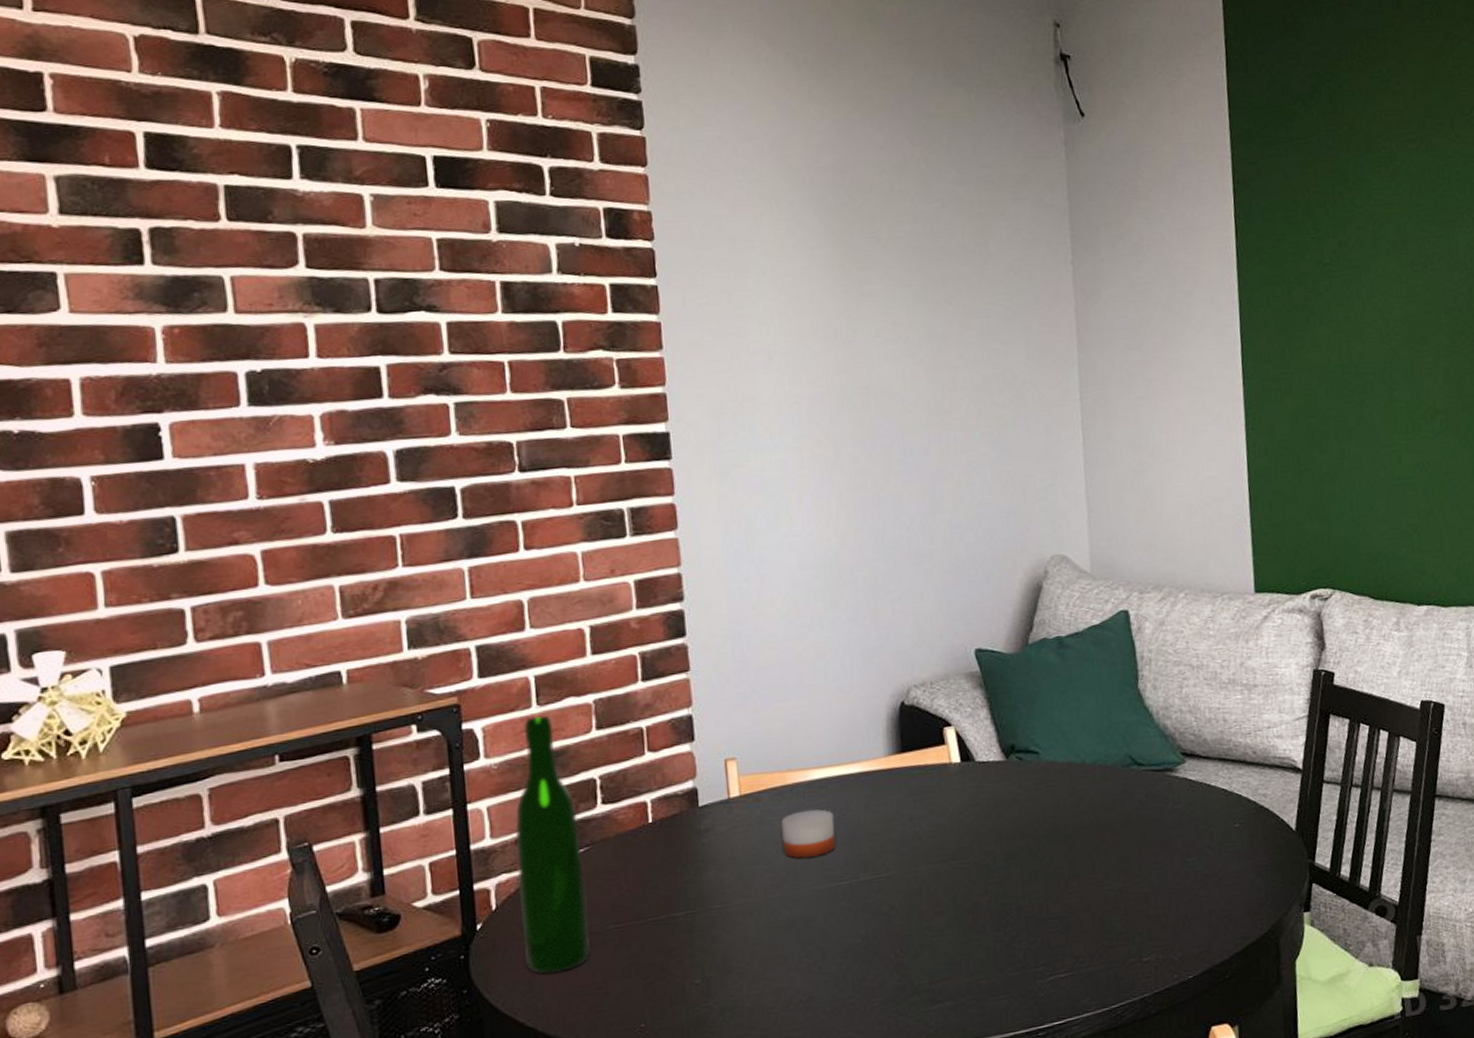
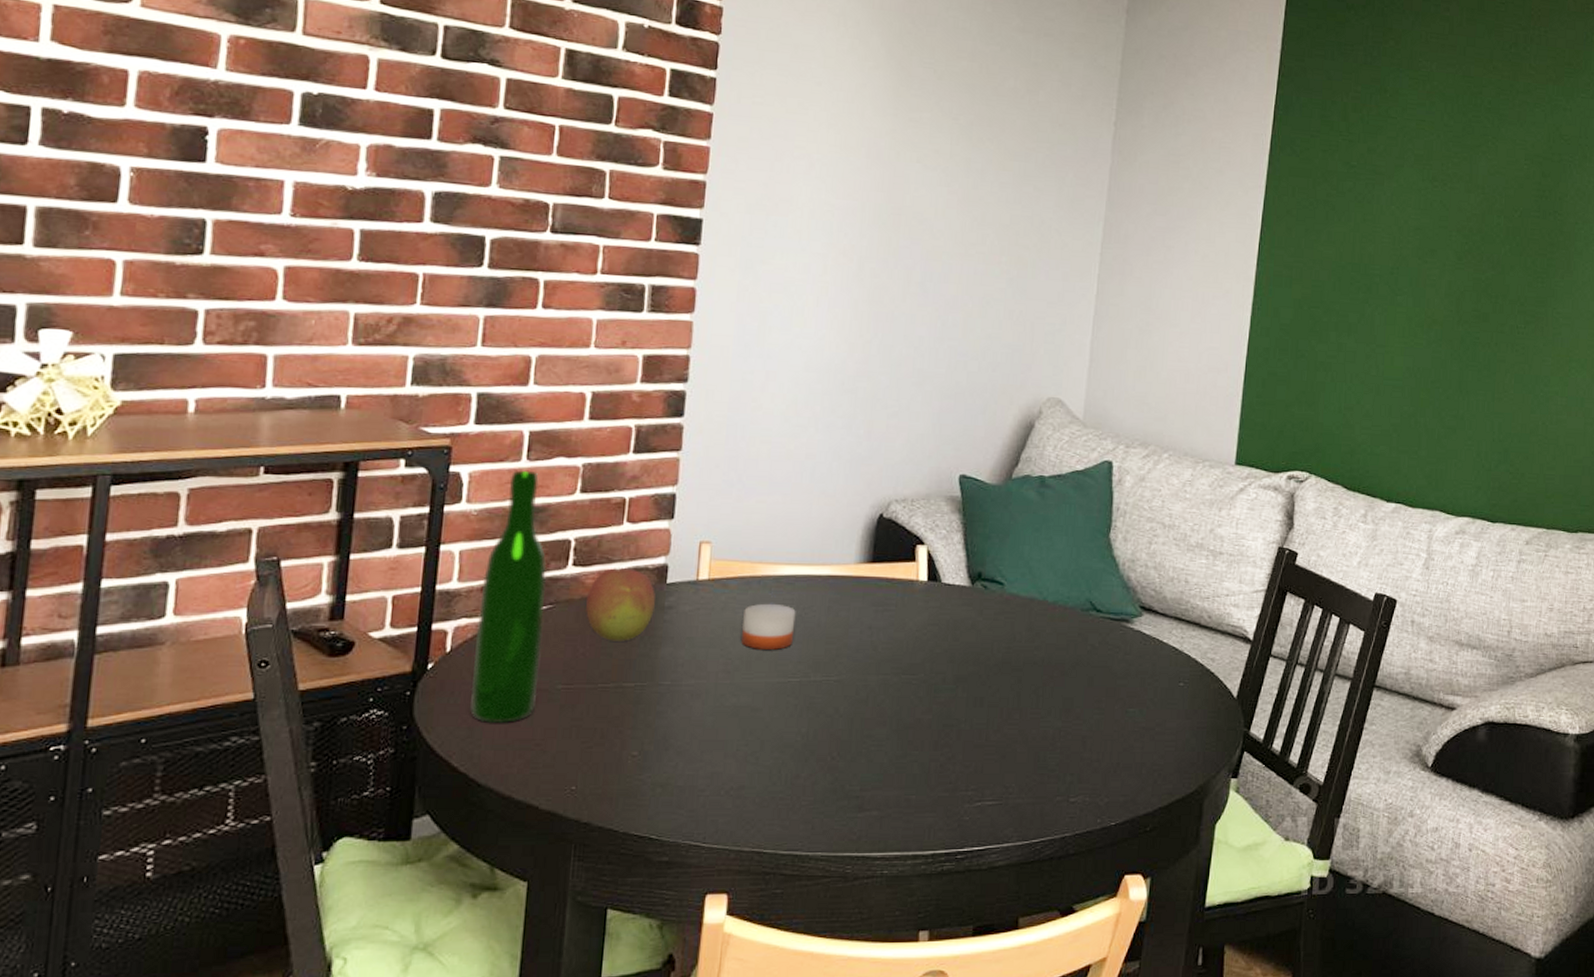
fruit: none [621,798,691,873] -> present [586,568,655,641]

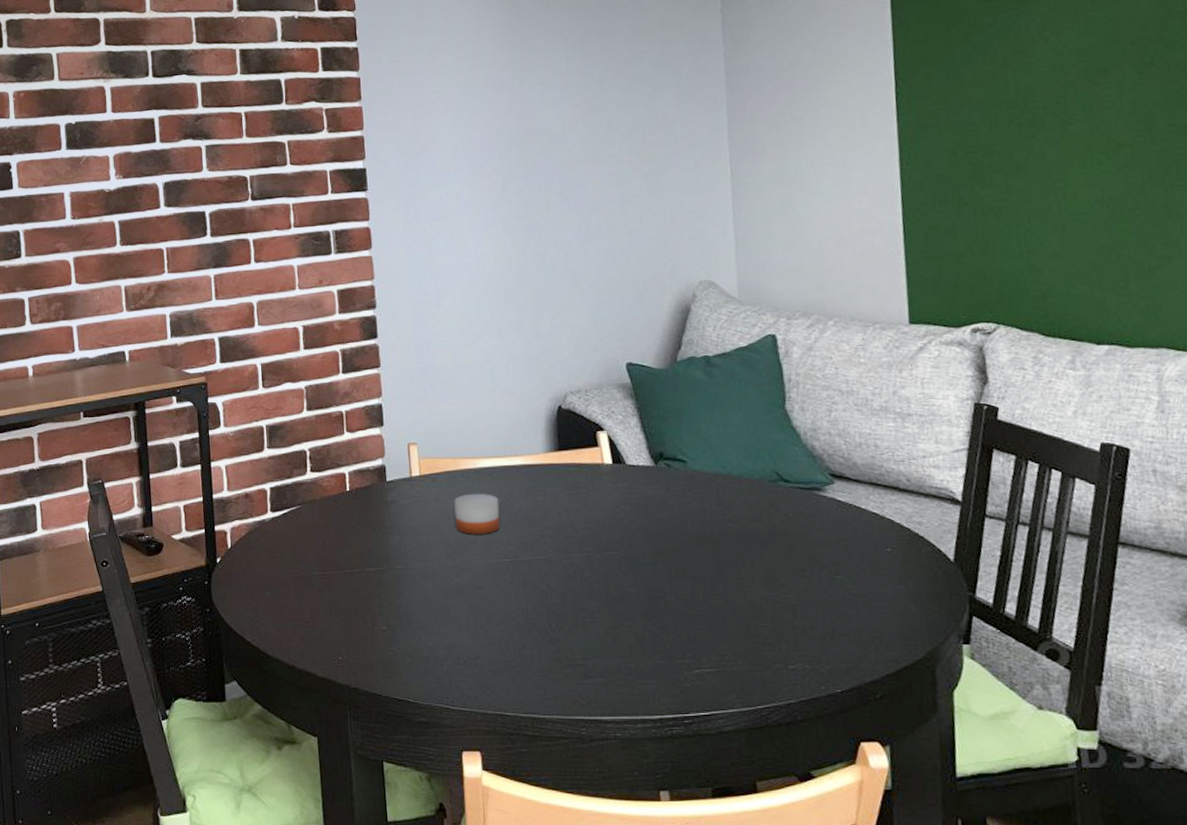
wine bottle: present [470,470,547,723] -> none [246,395,301,605]
fruit: present [586,568,655,641] -> none [325,471,380,533]

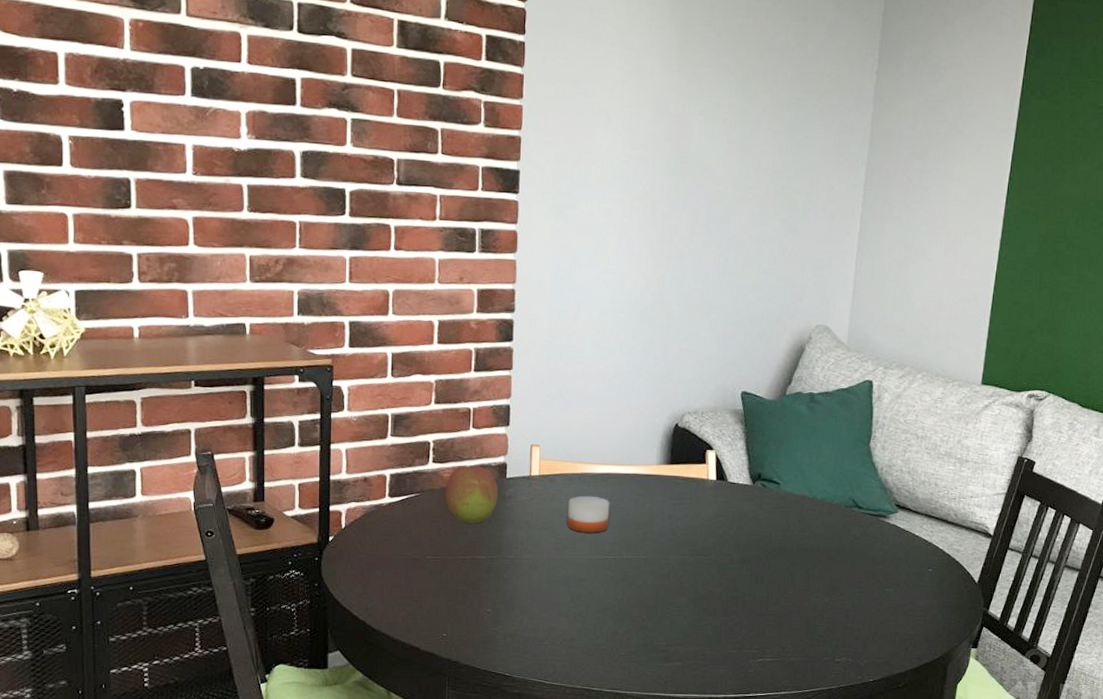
fruit: none [325,471,380,533] -> present [445,465,498,523]

